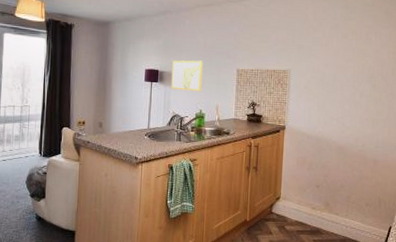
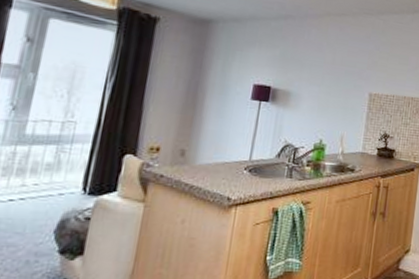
wall art: present [171,60,204,91] -> none [285,76,330,117]

